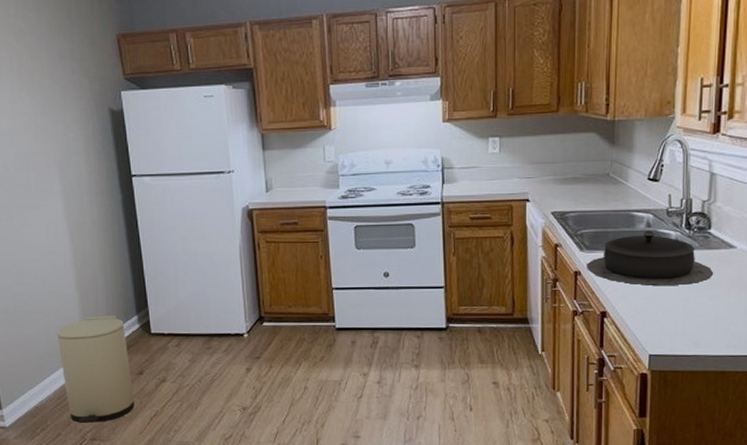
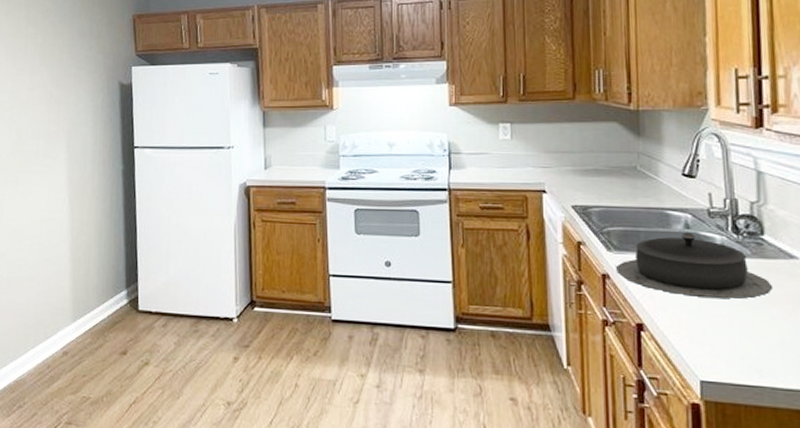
pedal bin: present [56,315,134,423] -> none [45,287,115,405]

